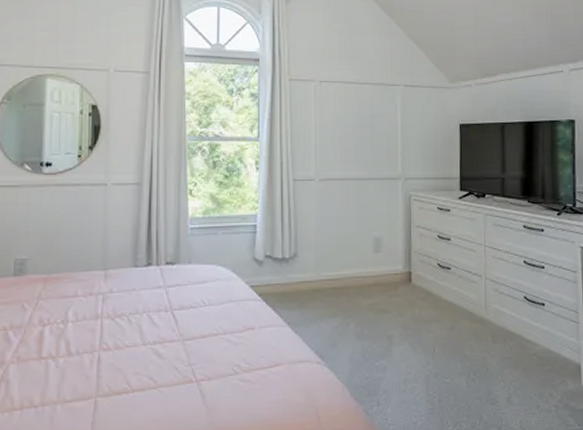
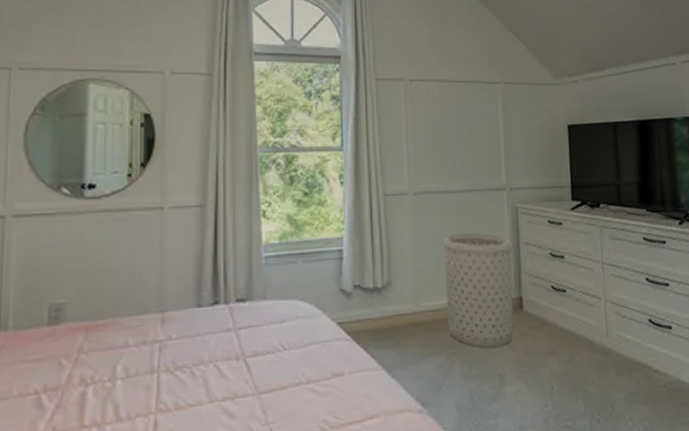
laundry basket: none [343,216,405,314] -> present [443,233,514,349]

